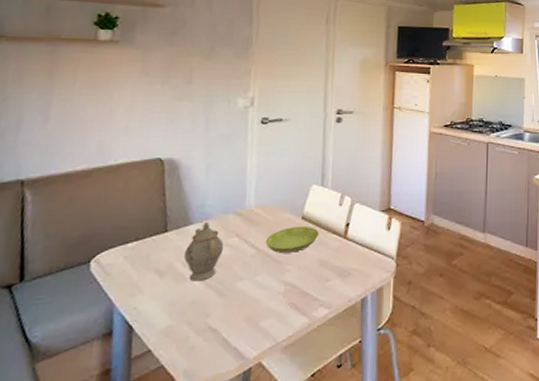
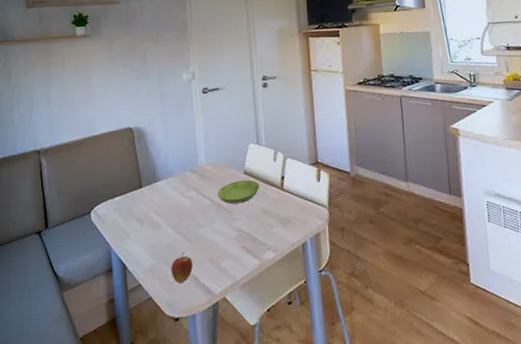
teapot: present [184,221,224,282] -> none [157,178,186,228]
fruit: none [193,310,224,348] -> present [171,253,193,284]

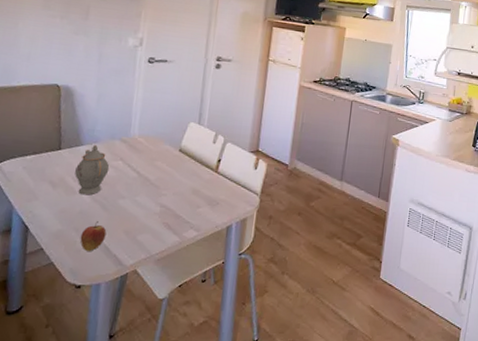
teapot: none [157,178,186,228] -> present [75,144,110,195]
saucer: present [217,180,260,204] -> none [145,157,194,180]

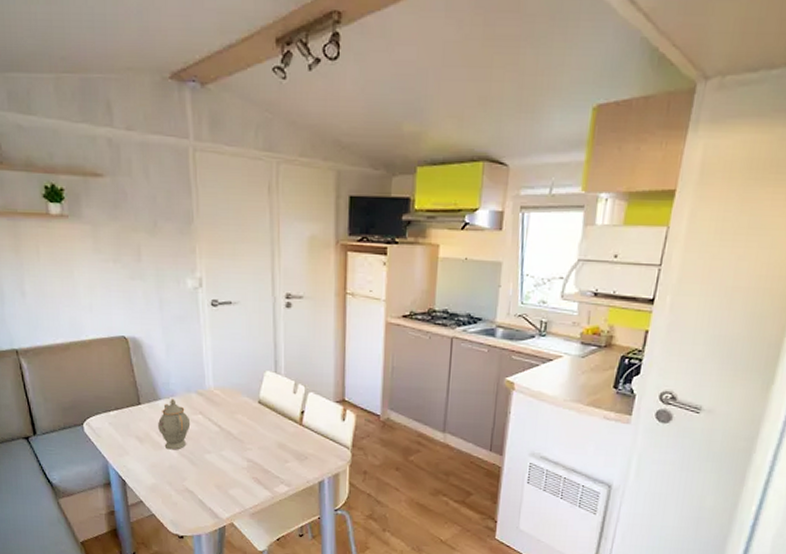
fruit: present [80,221,107,252] -> none [174,476,199,505]

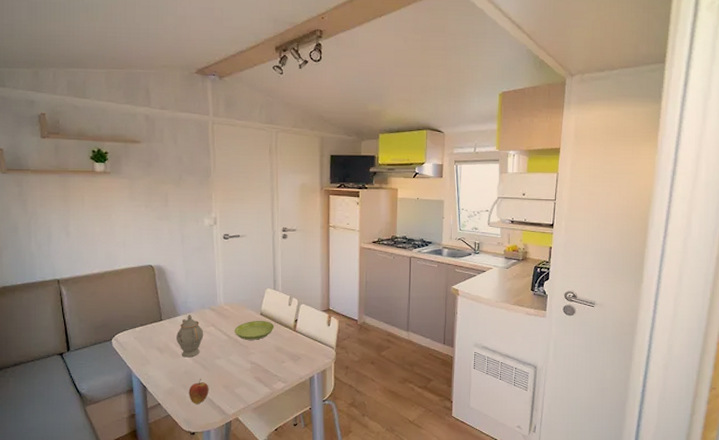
fruit: none [174,476,199,505] -> present [188,379,209,405]
saucer: none [226,409,276,433] -> present [234,320,275,340]

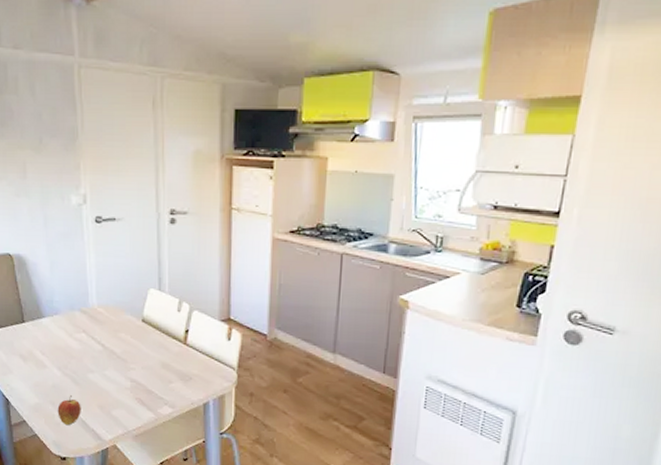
teapot: present [176,314,204,358] -> none [42,316,74,369]
saucer: present [234,320,275,340] -> none [110,328,160,353]

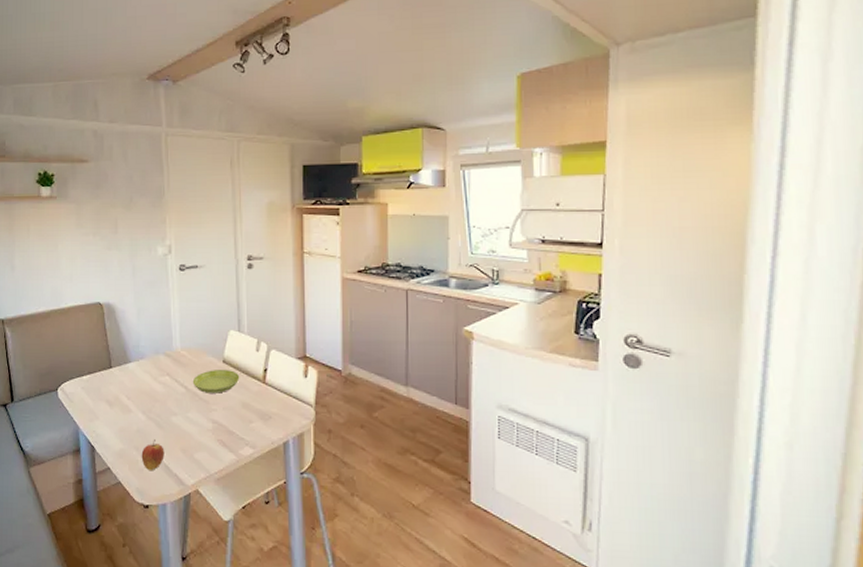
saucer: none [110,328,160,353] -> present [192,369,240,393]

